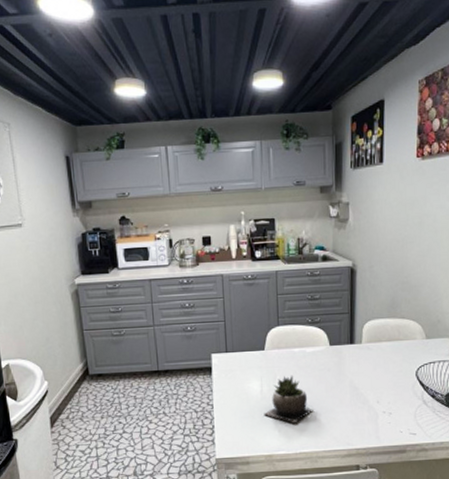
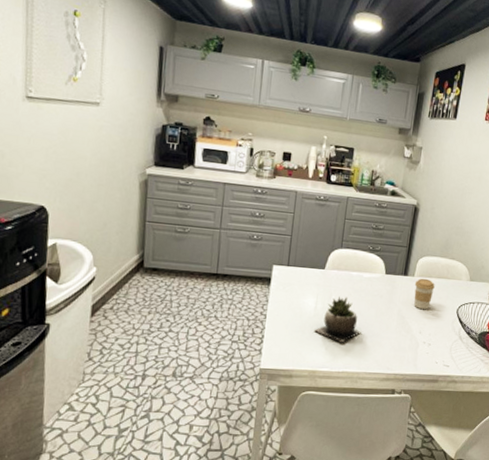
coffee cup: none [363,343,387,377] -> present [414,278,435,309]

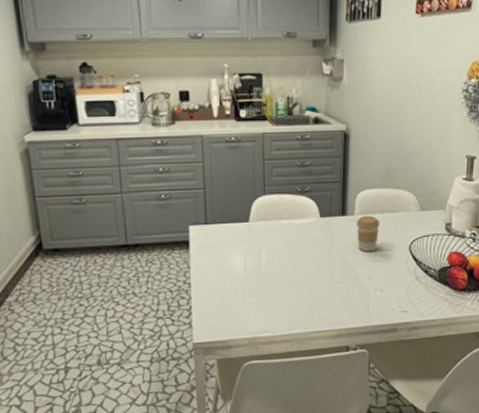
succulent plant: present [314,296,361,342] -> none [247,249,302,302]

